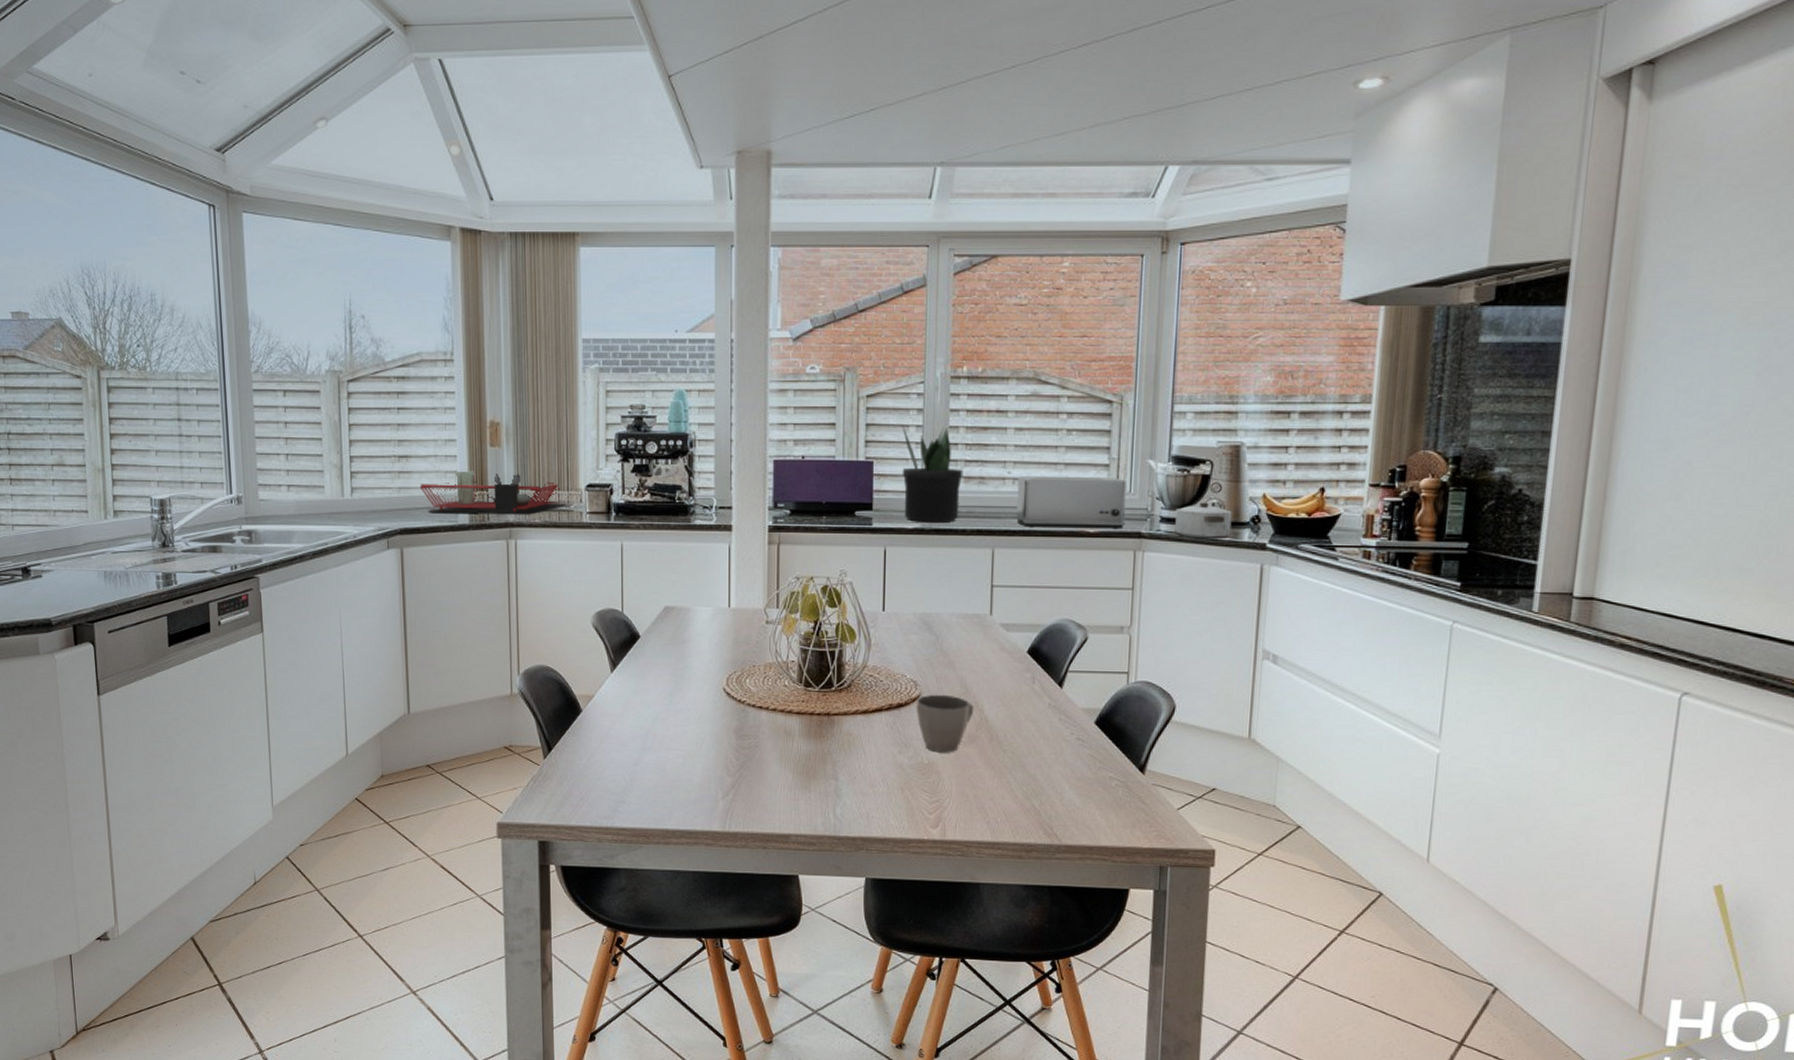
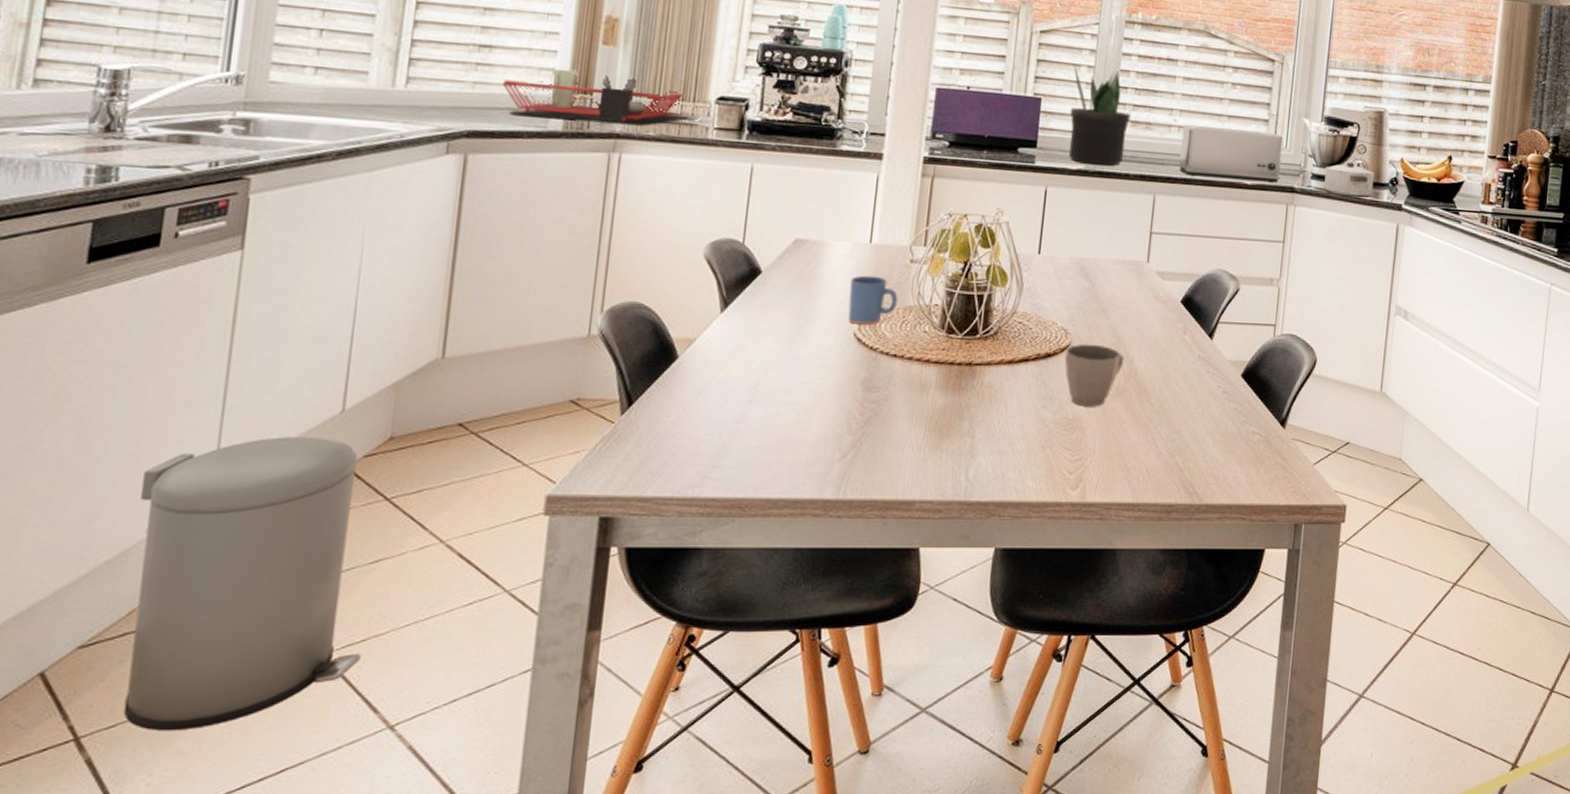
pedal bin: none [228,774,386,983] -> present [123,437,361,730]
mug: none [715,636,758,681] -> present [847,275,898,325]

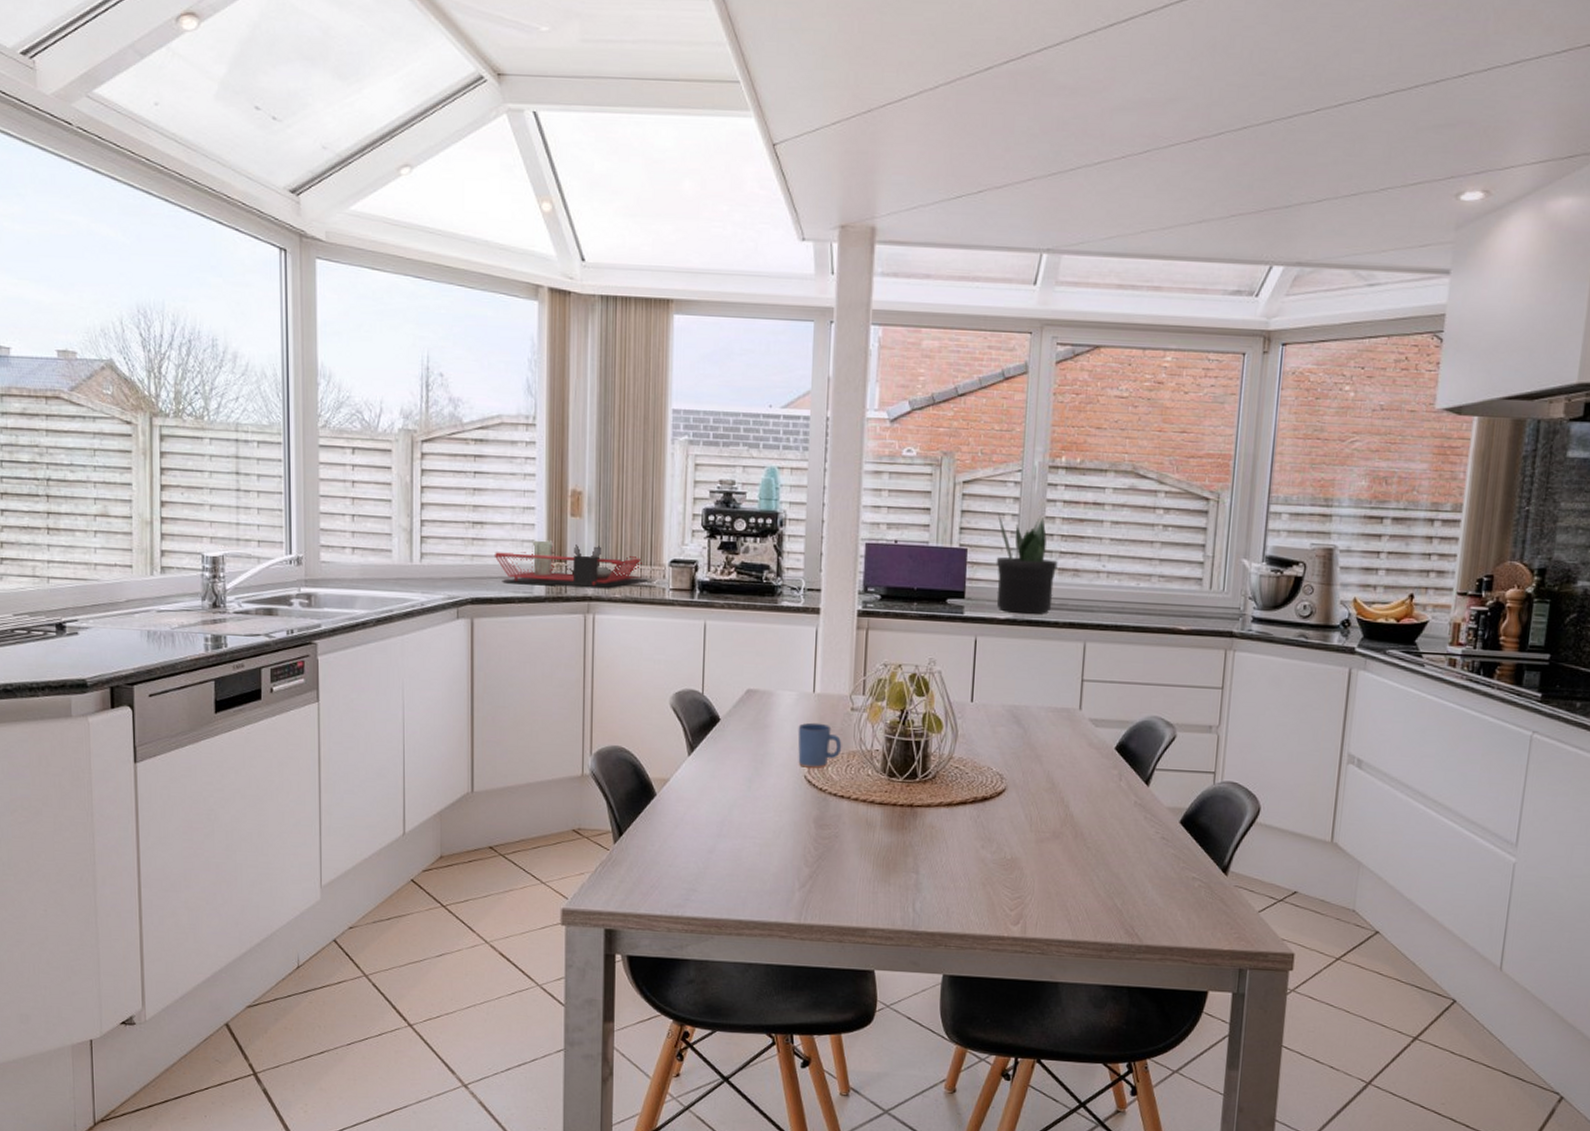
pedal bin: present [123,437,361,730] -> none [273,853,438,1074]
cup: present [1064,343,1125,406] -> none [1000,788,1060,848]
toaster: present [1179,124,1284,183] -> none [1109,569,1221,628]
cooking pot: present [1324,162,1374,199] -> none [1266,603,1323,642]

